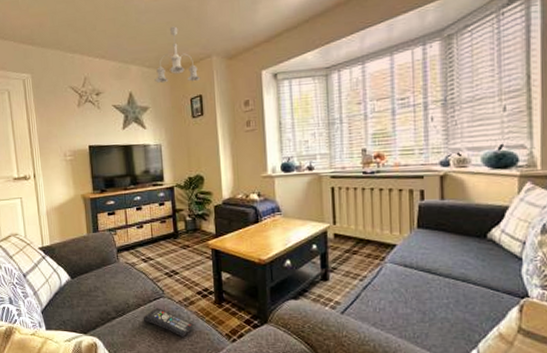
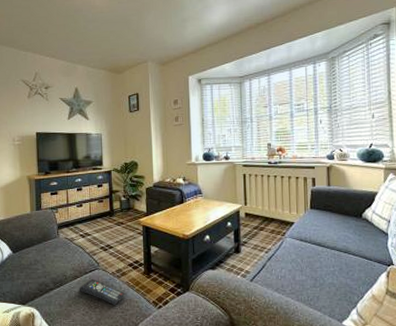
ceiling light fixture: present [154,26,201,84] -> none [98,35,138,82]

